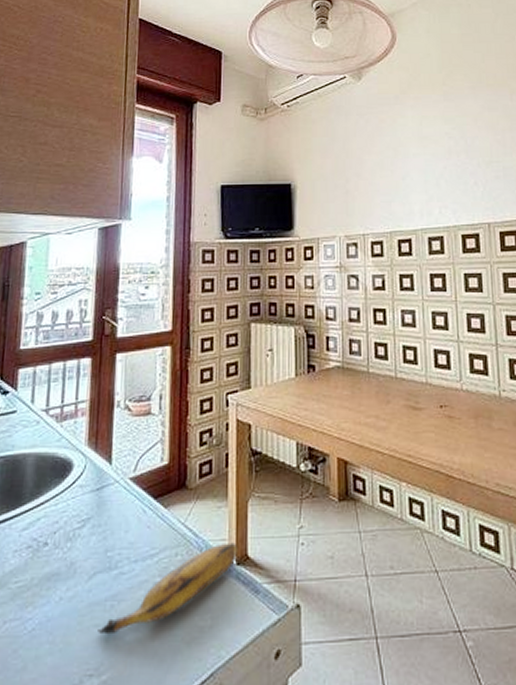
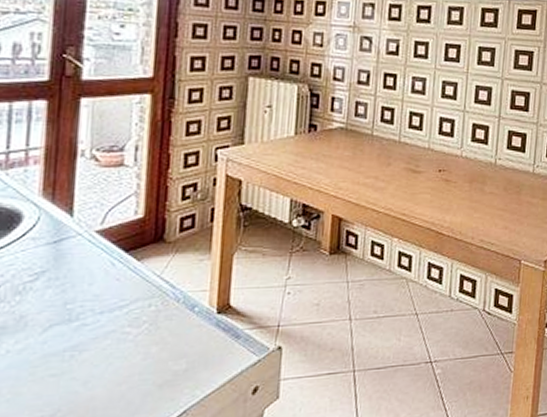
banana: present [98,542,237,635] -> none [54,293,219,383]

